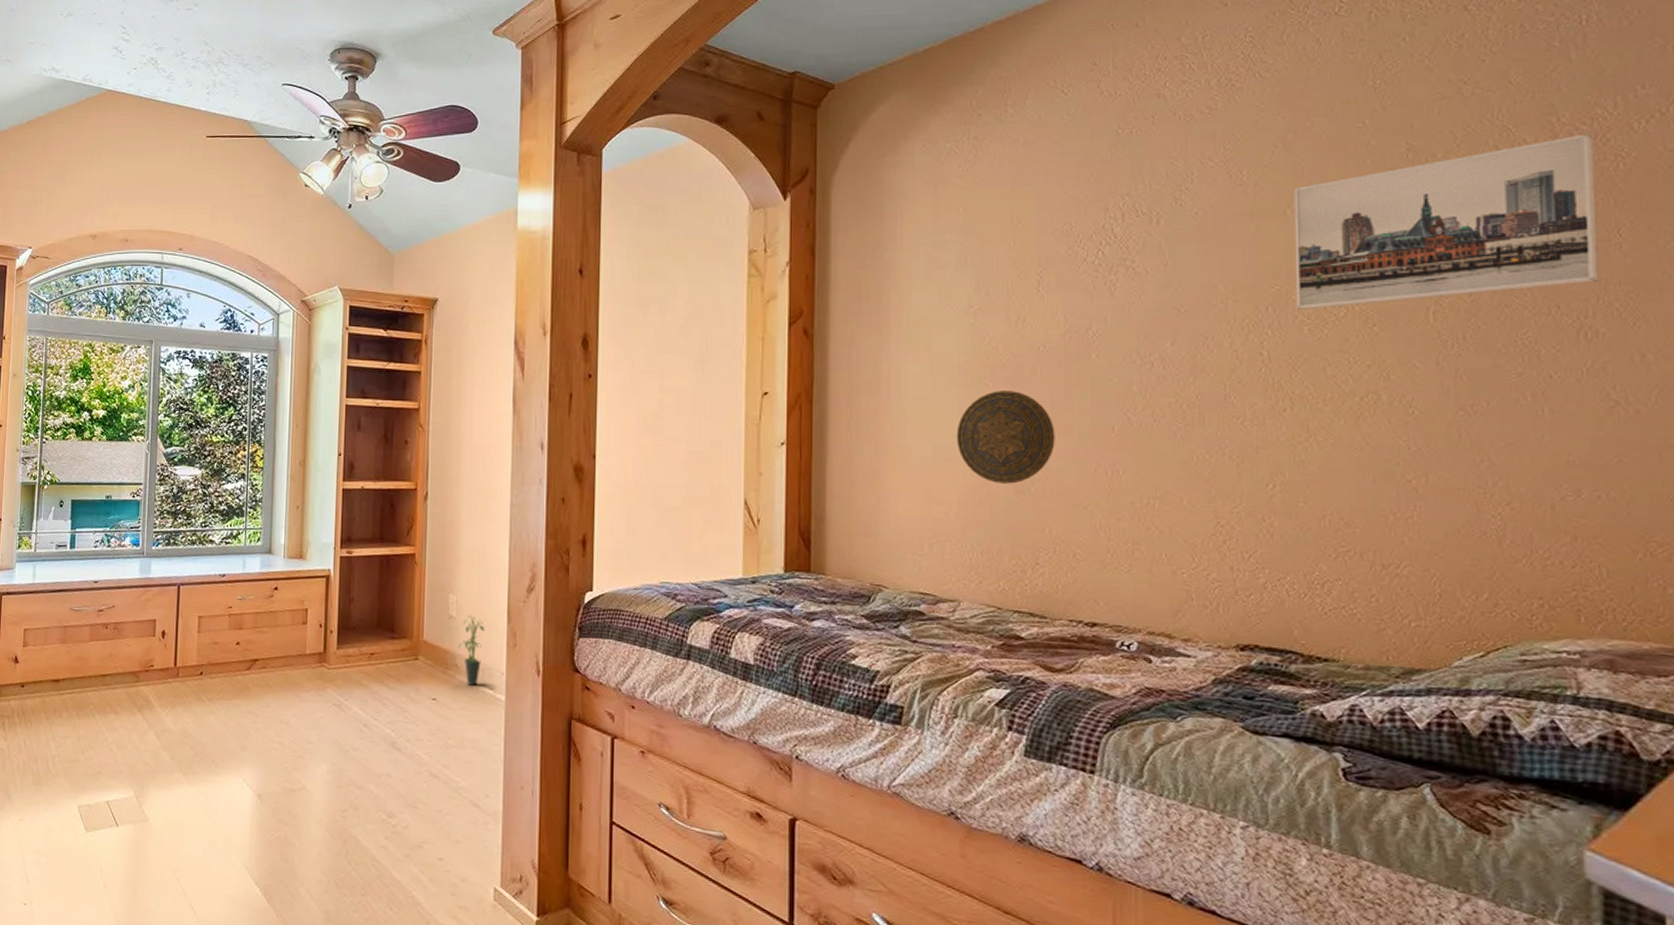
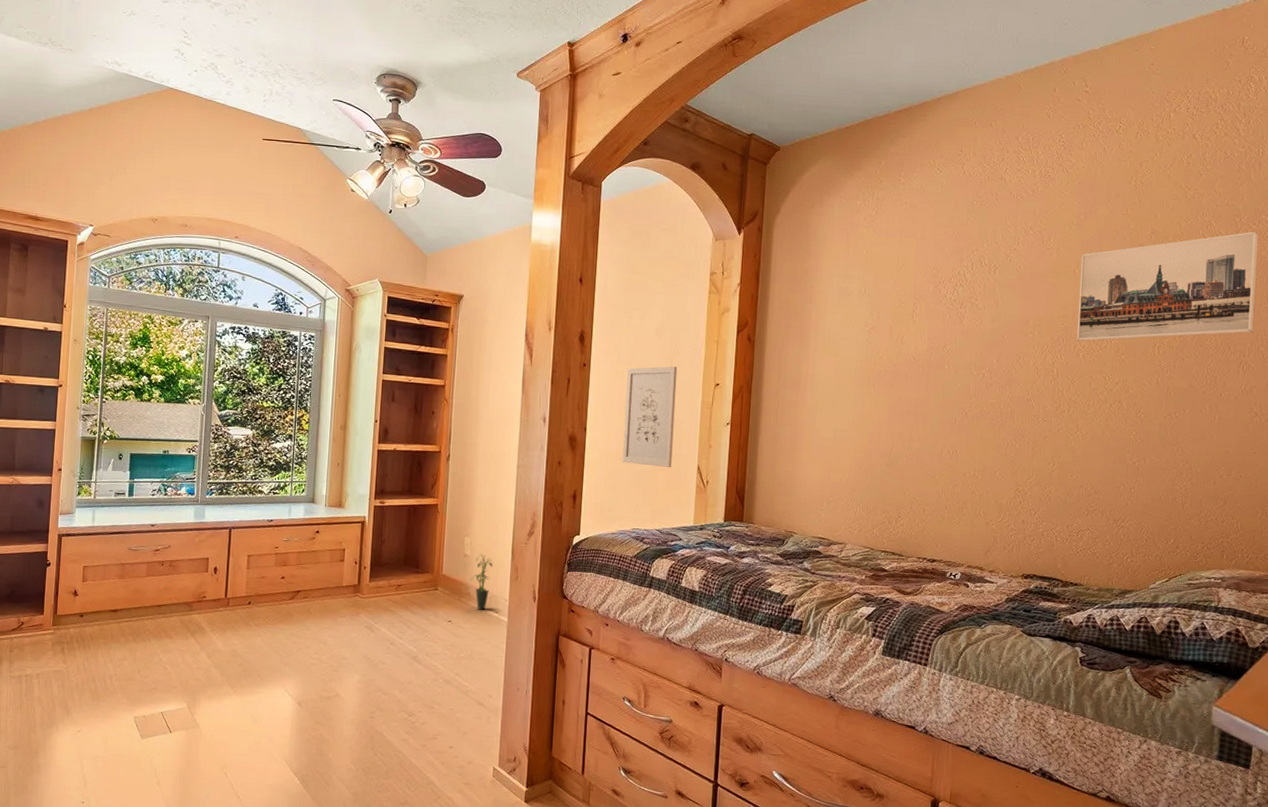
wall art: none [643,373,711,502] -> present [622,366,678,467]
decorative plate: present [956,390,1055,484] -> none [850,389,918,459]

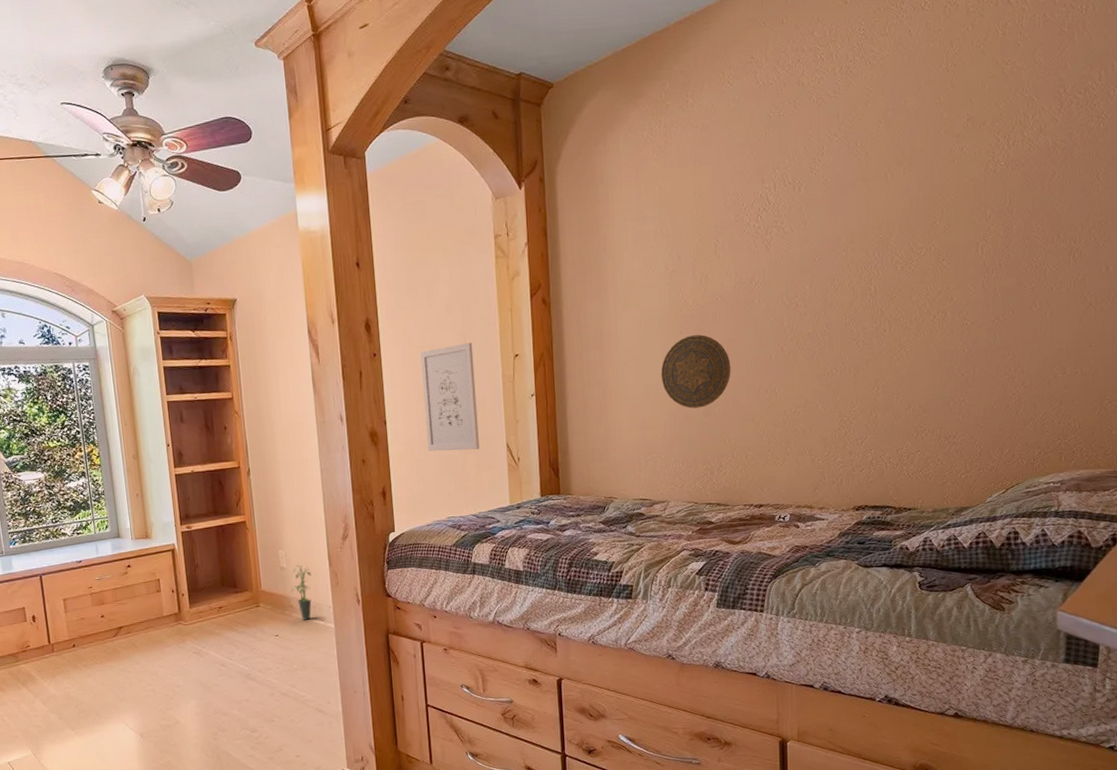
decorative plate: none [850,389,918,459] -> present [661,334,731,409]
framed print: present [1076,231,1258,341] -> none [892,101,1085,252]

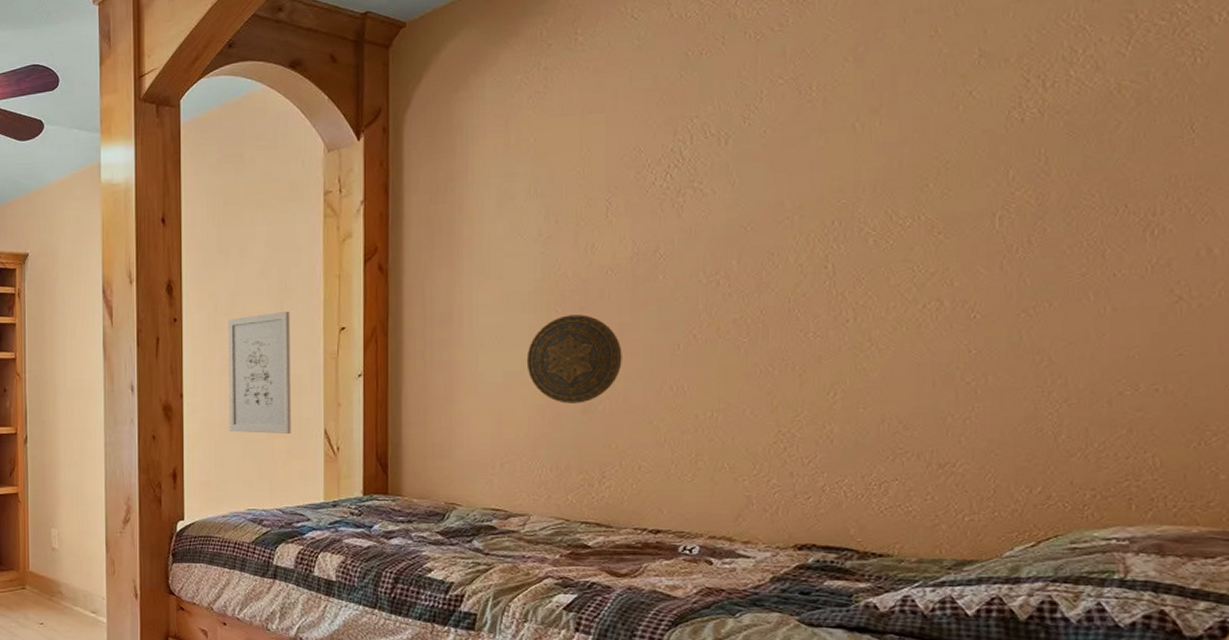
potted plant: present [290,564,312,620] -> none [60,546,85,610]

